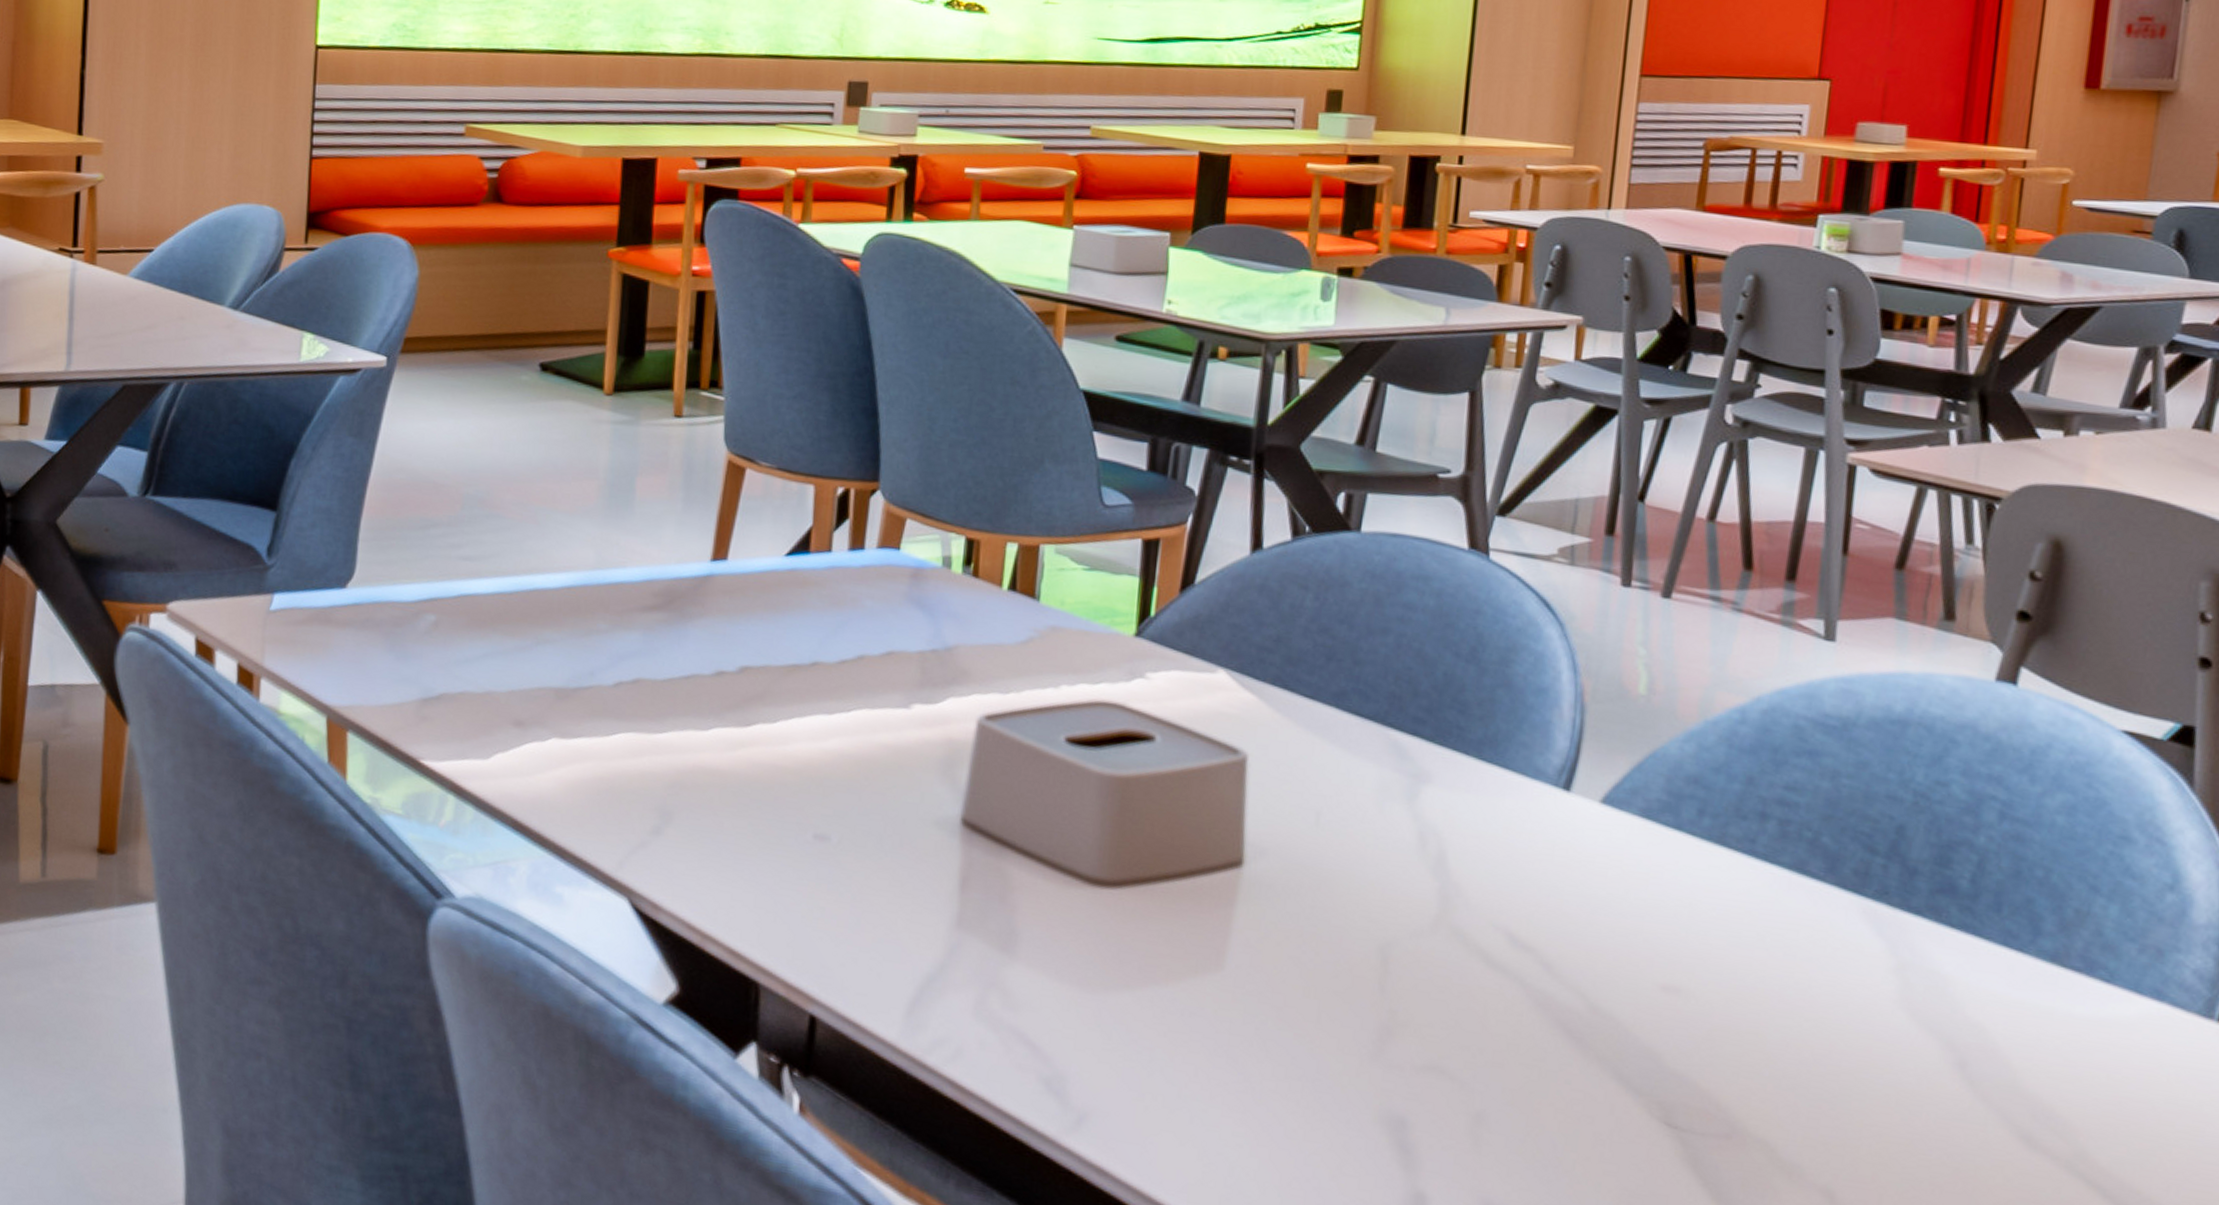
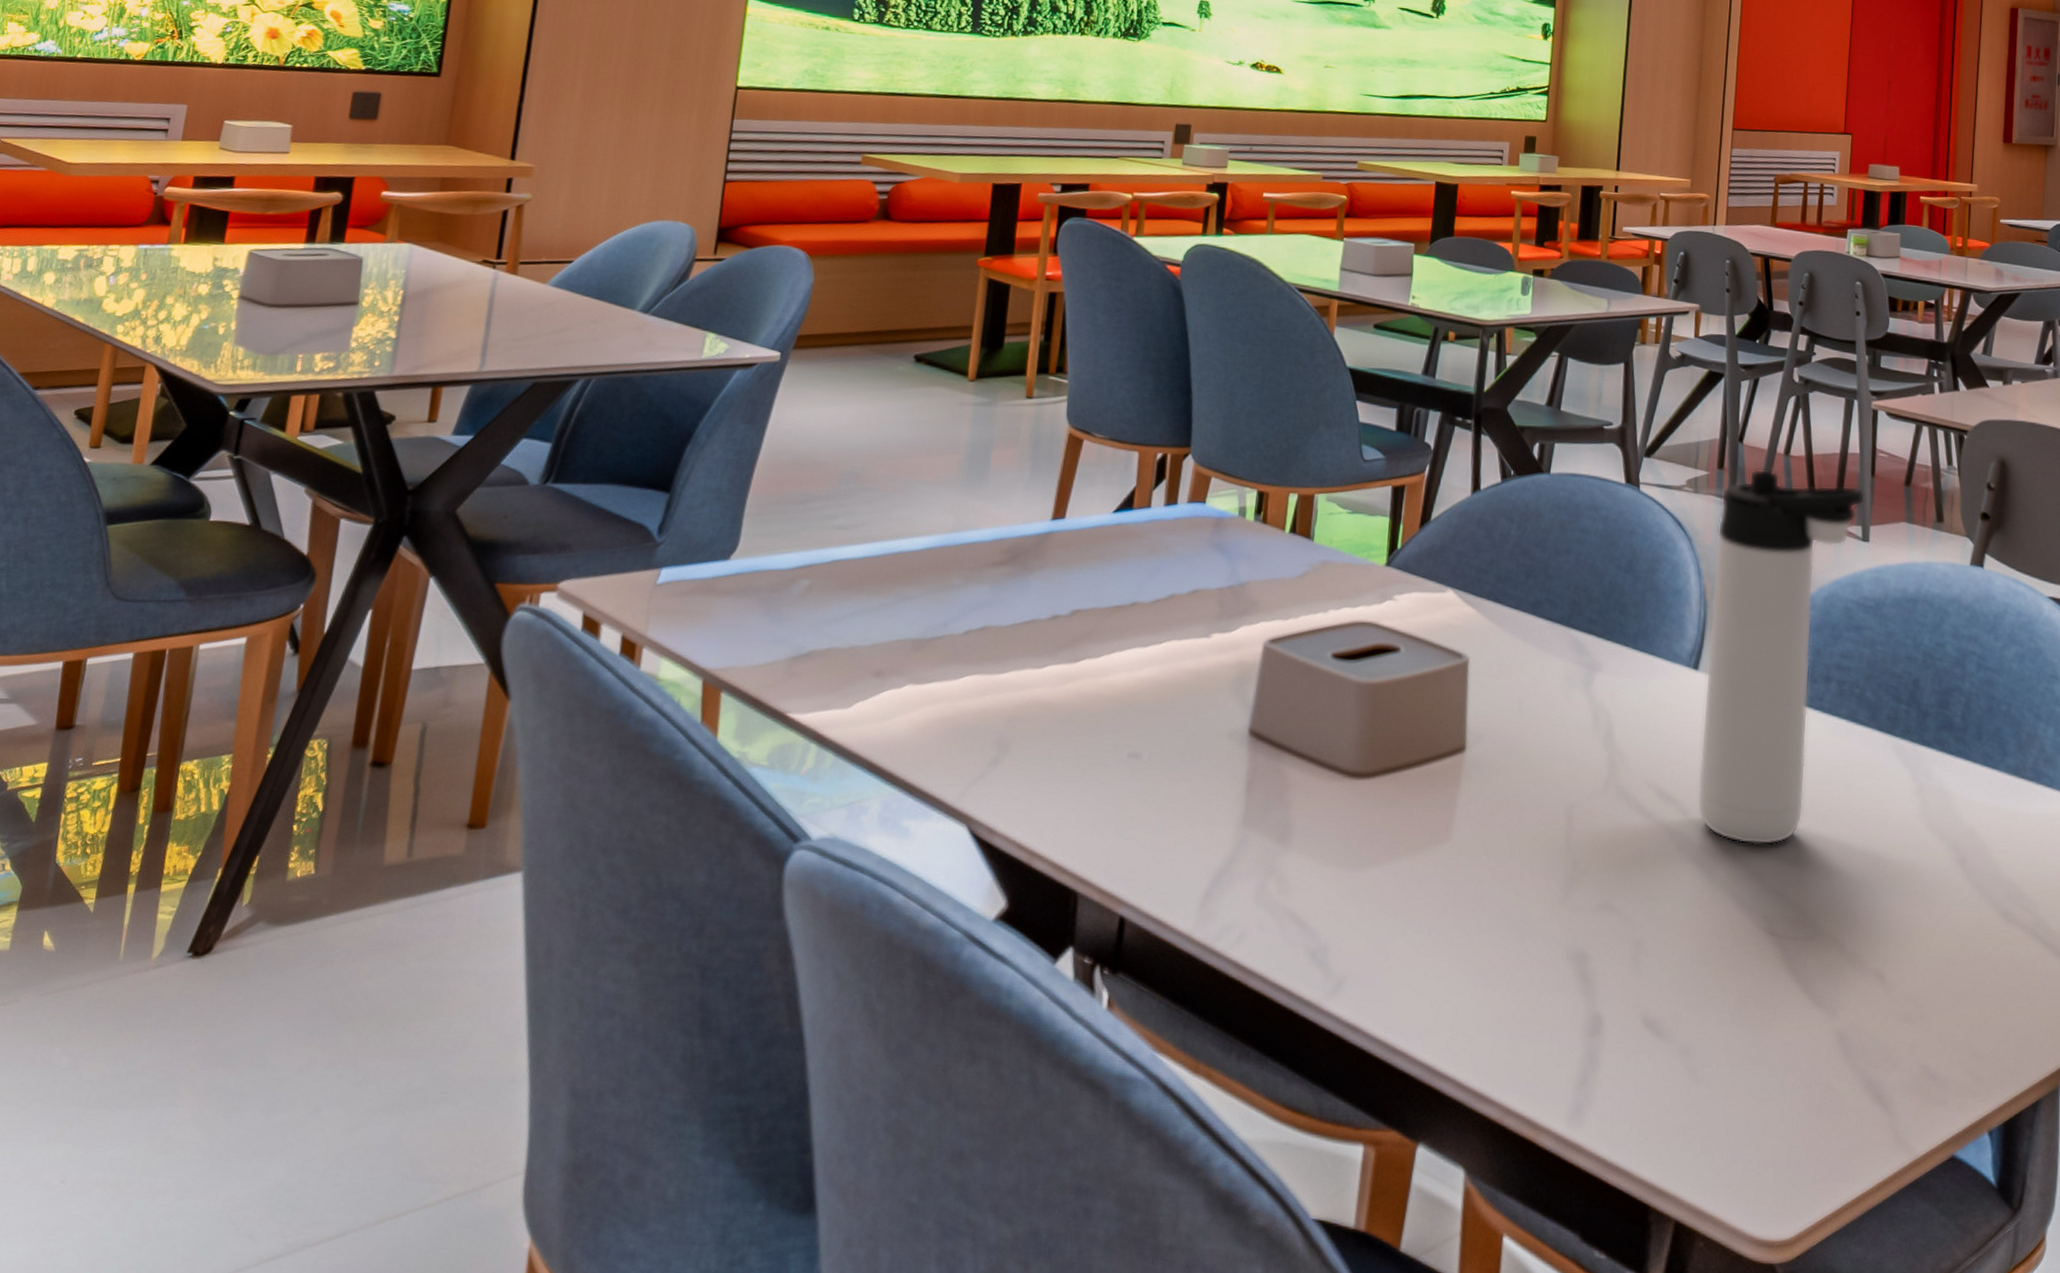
thermos bottle: none [1564,537,1832,1017] -> present [1696,469,1866,845]

